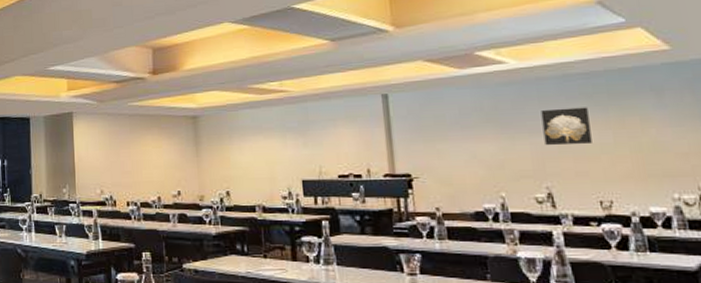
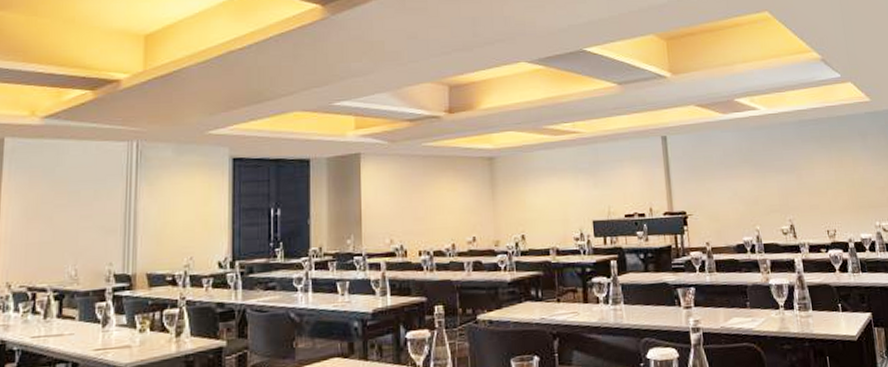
wall art: present [541,107,592,145] -> none [784,149,821,182]

